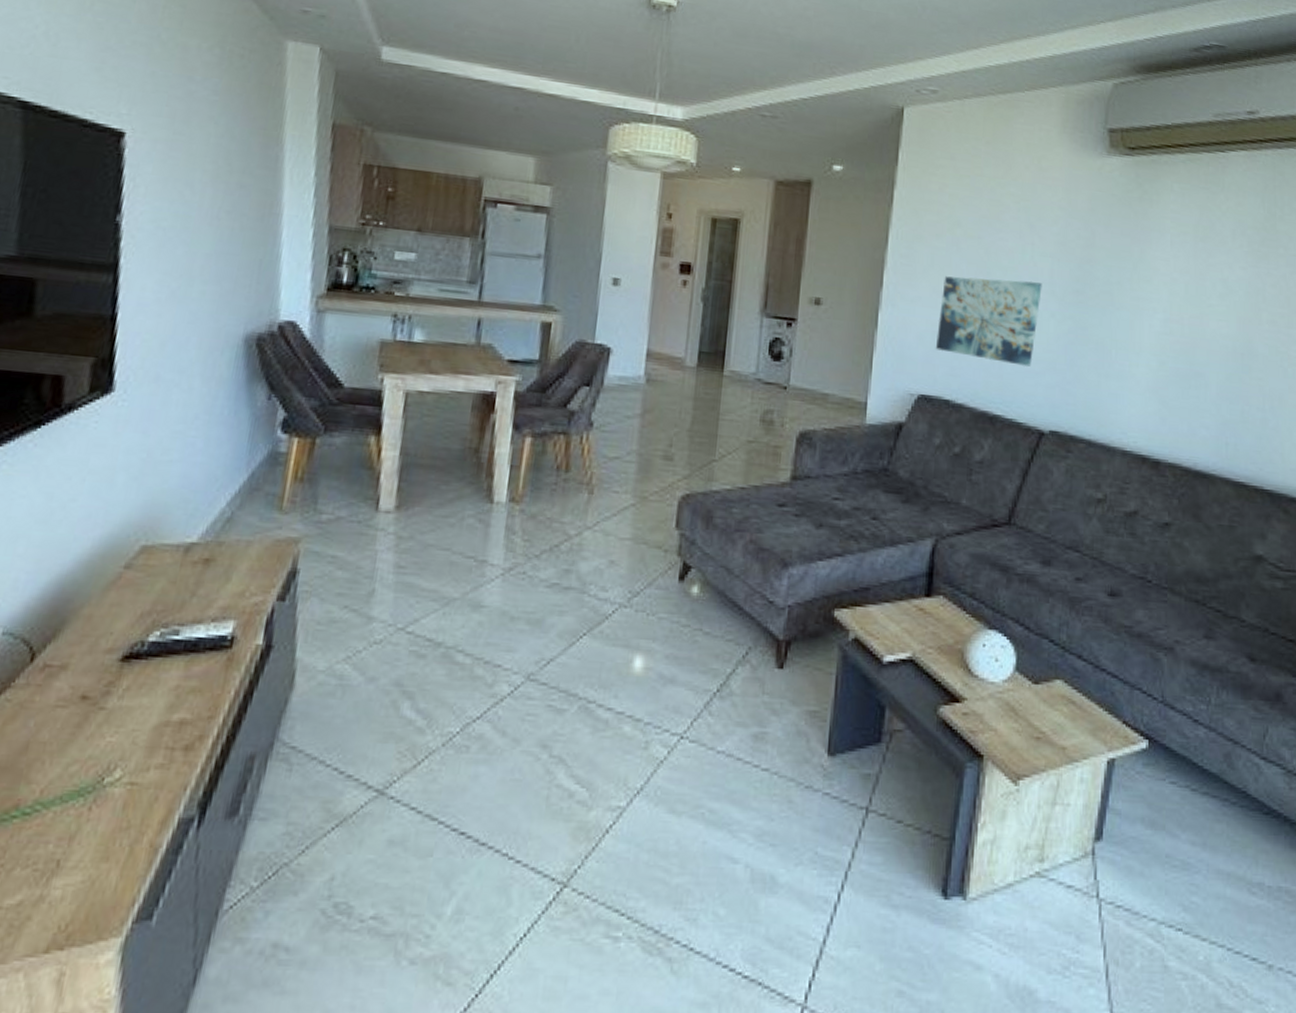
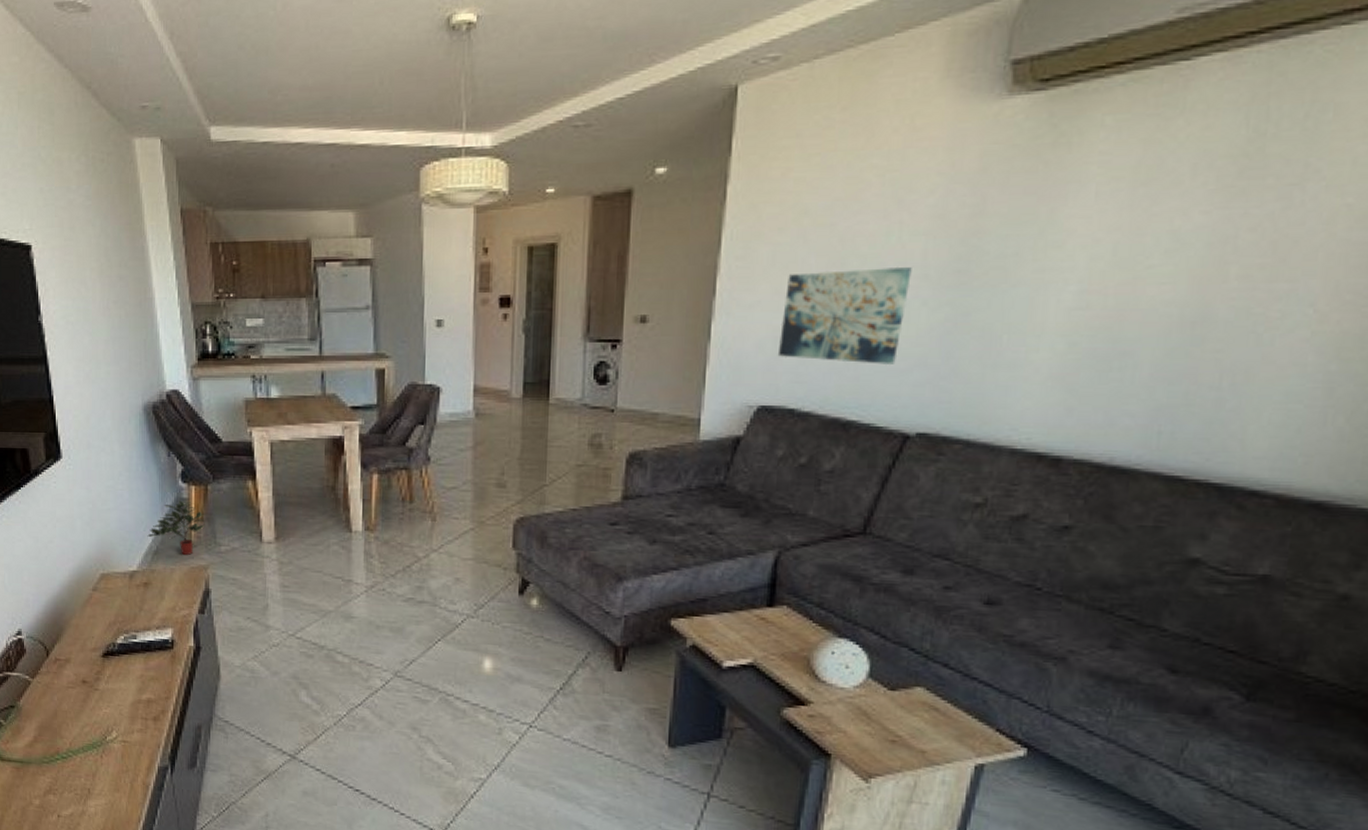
potted plant: none [220,454,307,524] -> present [147,500,205,555]

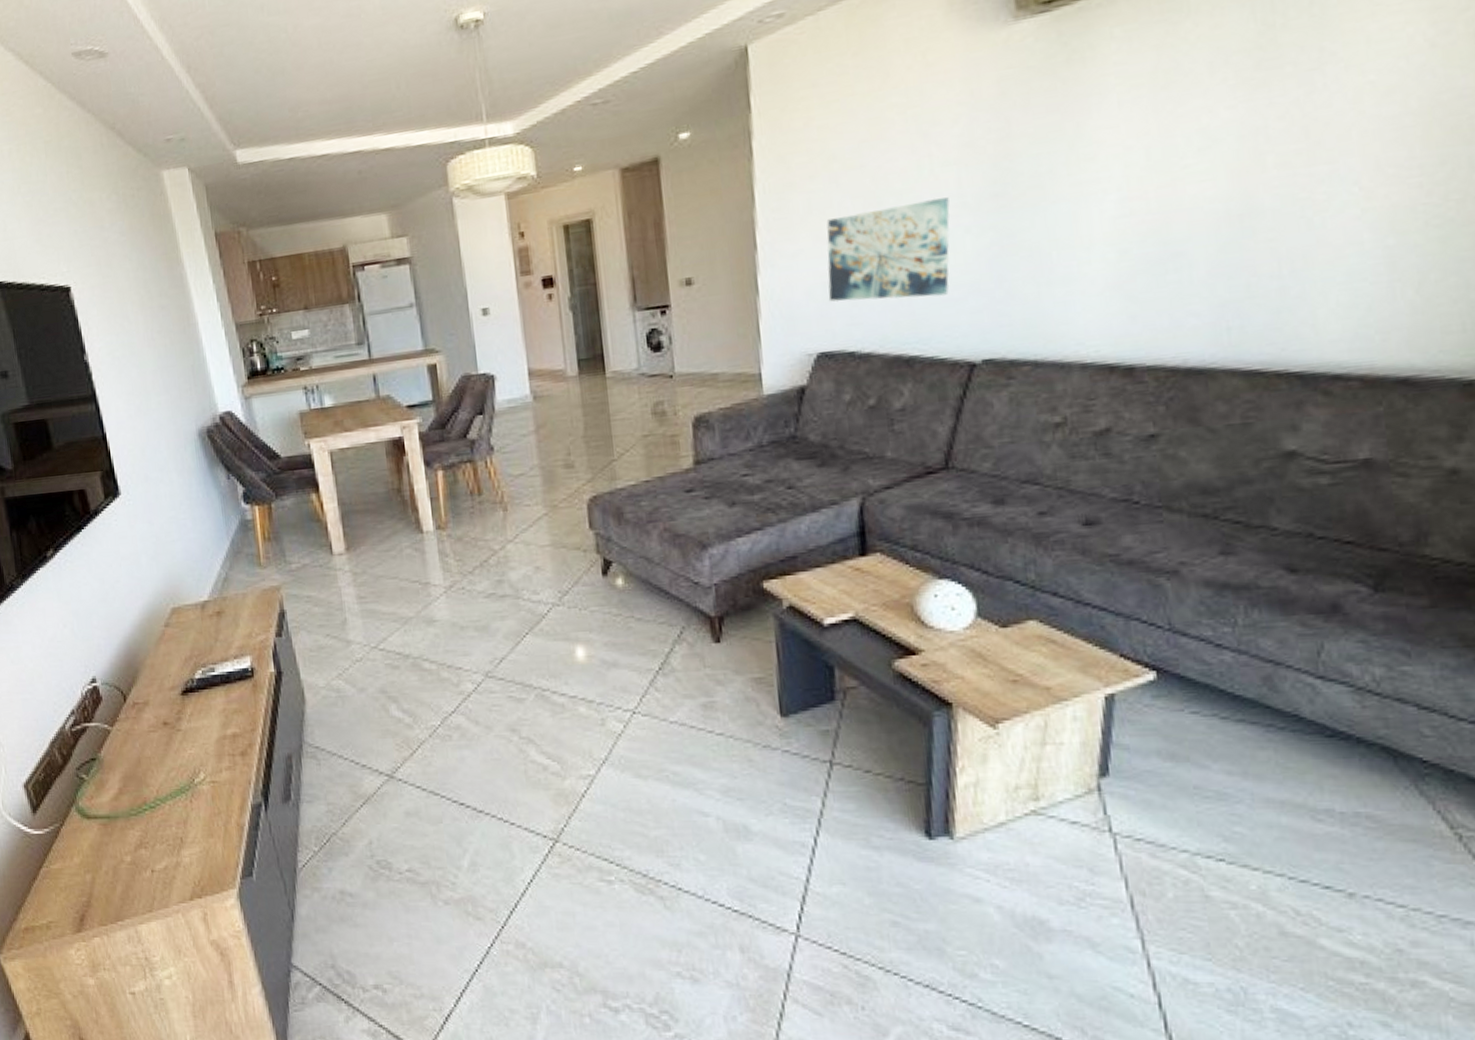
potted plant: present [147,500,205,555] -> none [215,522,273,578]

